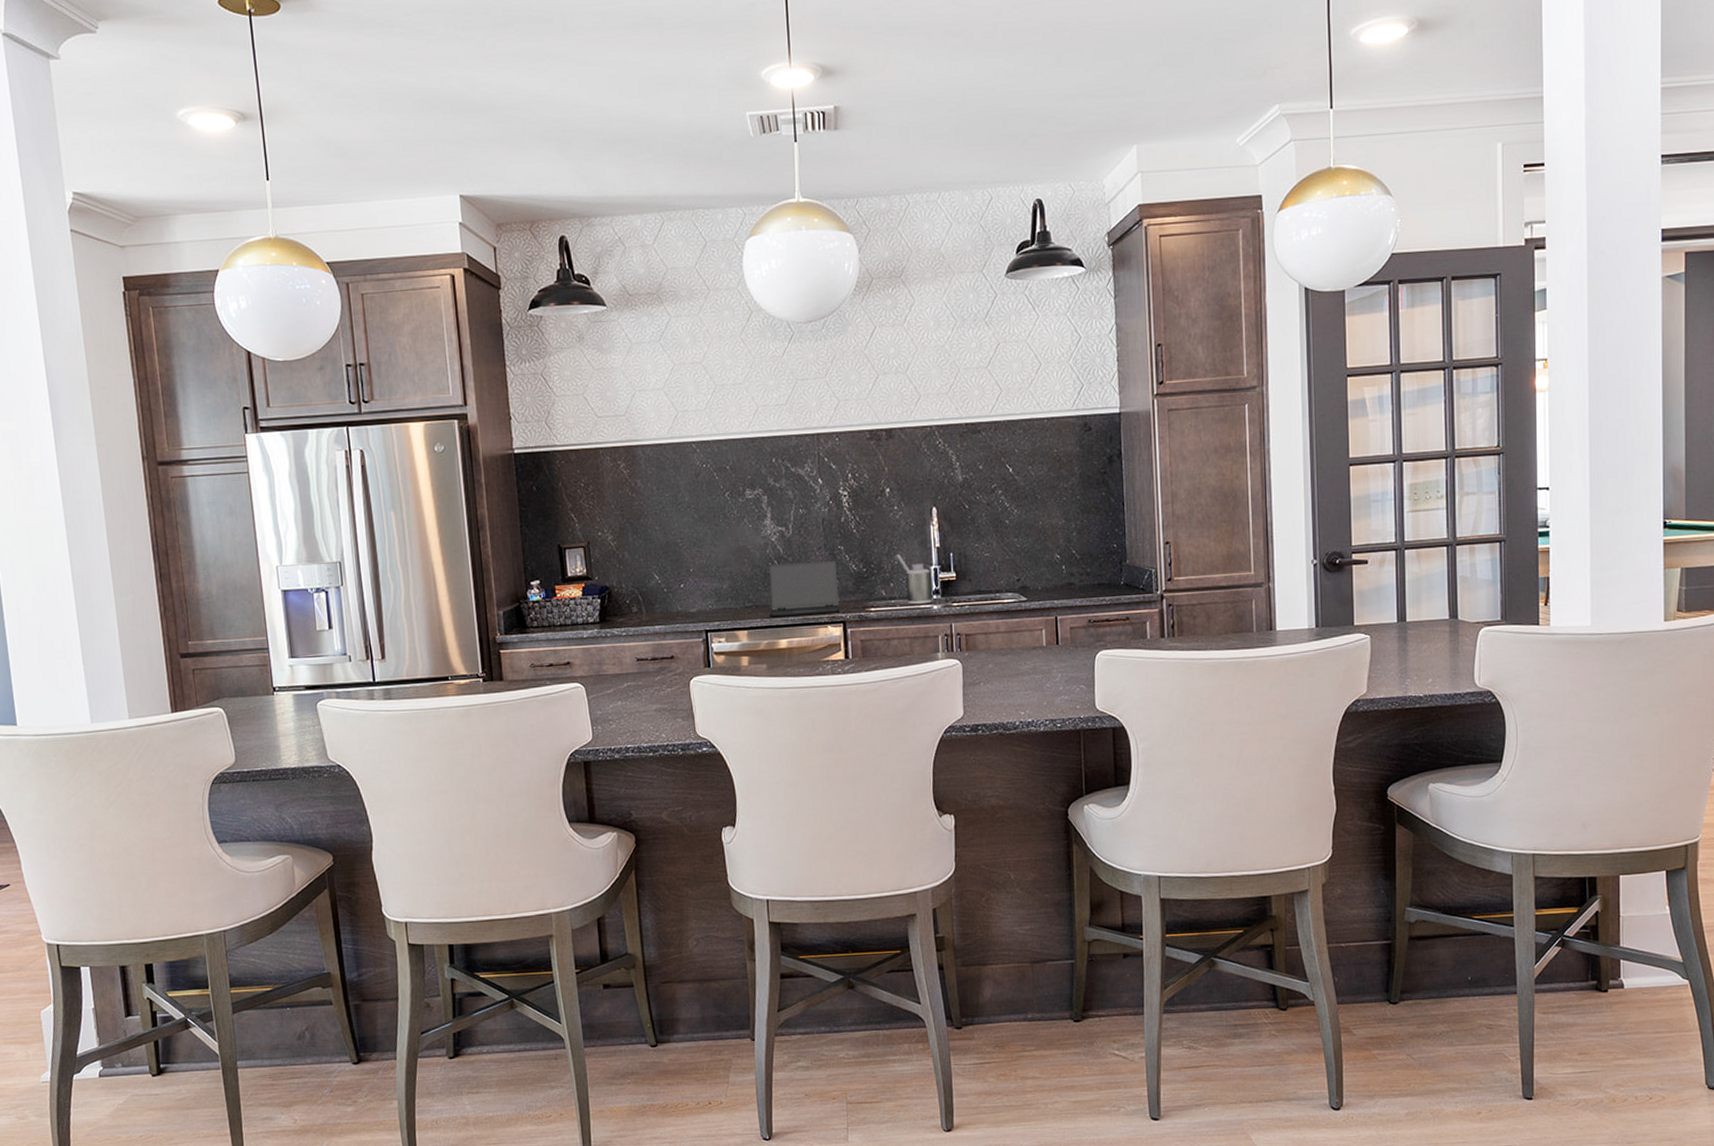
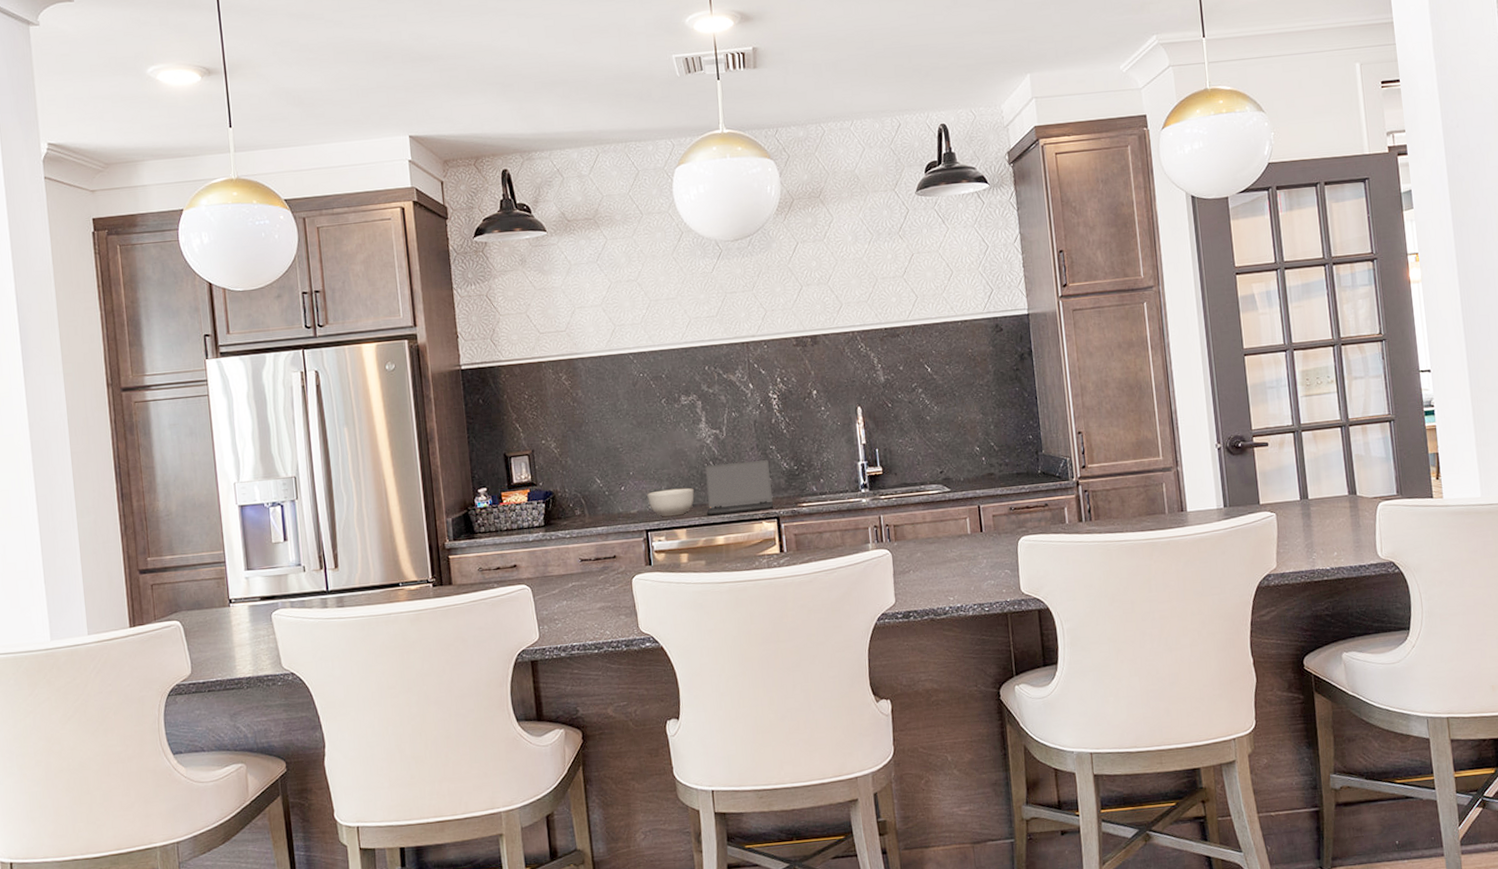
bowl: none [707,587,758,619] -> present [647,487,695,518]
soap dispenser: present [896,554,933,605] -> none [824,451,862,499]

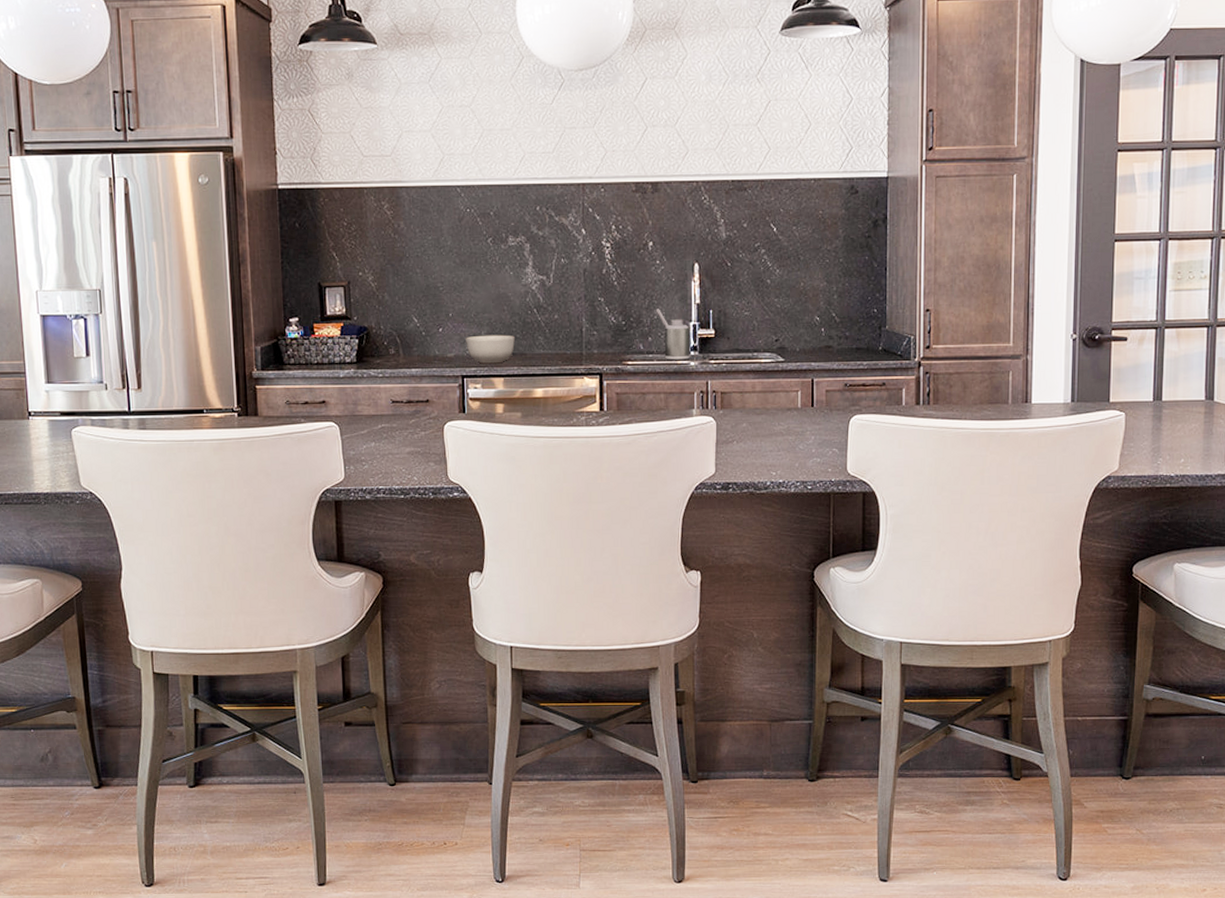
laptop: present [705,460,773,516] -> none [526,312,596,367]
soap dispenser: none [824,451,862,499] -> present [655,309,691,360]

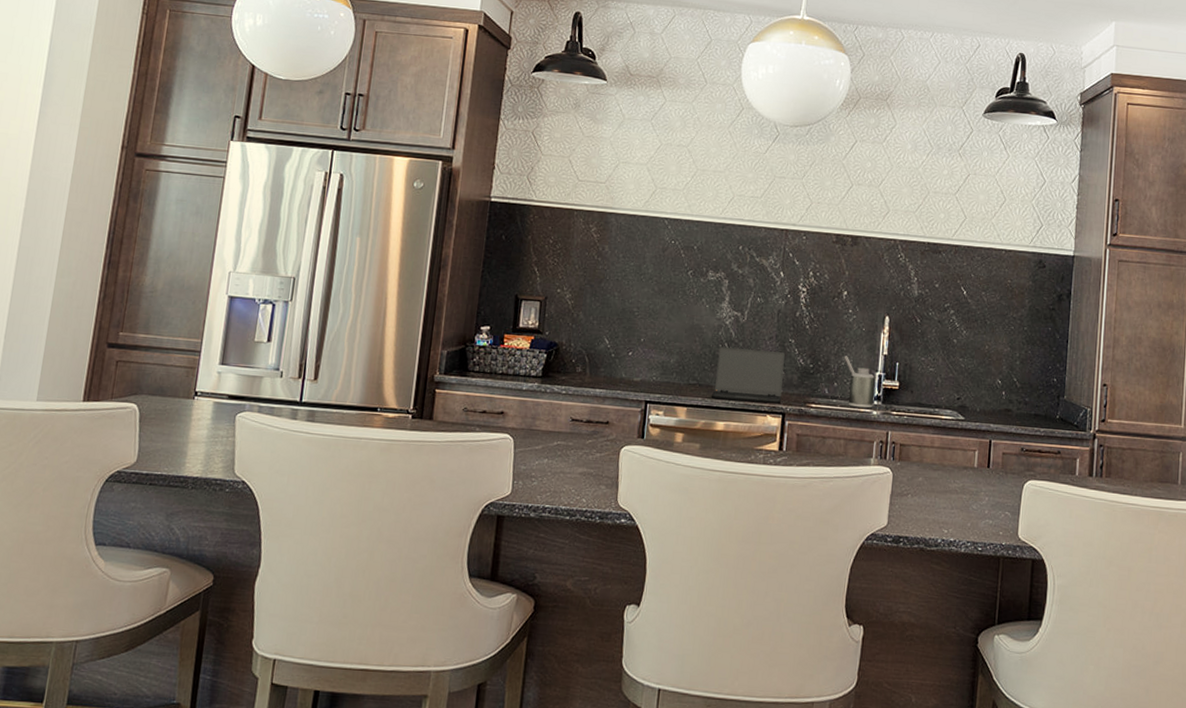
bowl: present [466,334,516,365] -> none [653,362,704,394]
laptop: none [526,312,596,367] -> present [711,347,785,405]

